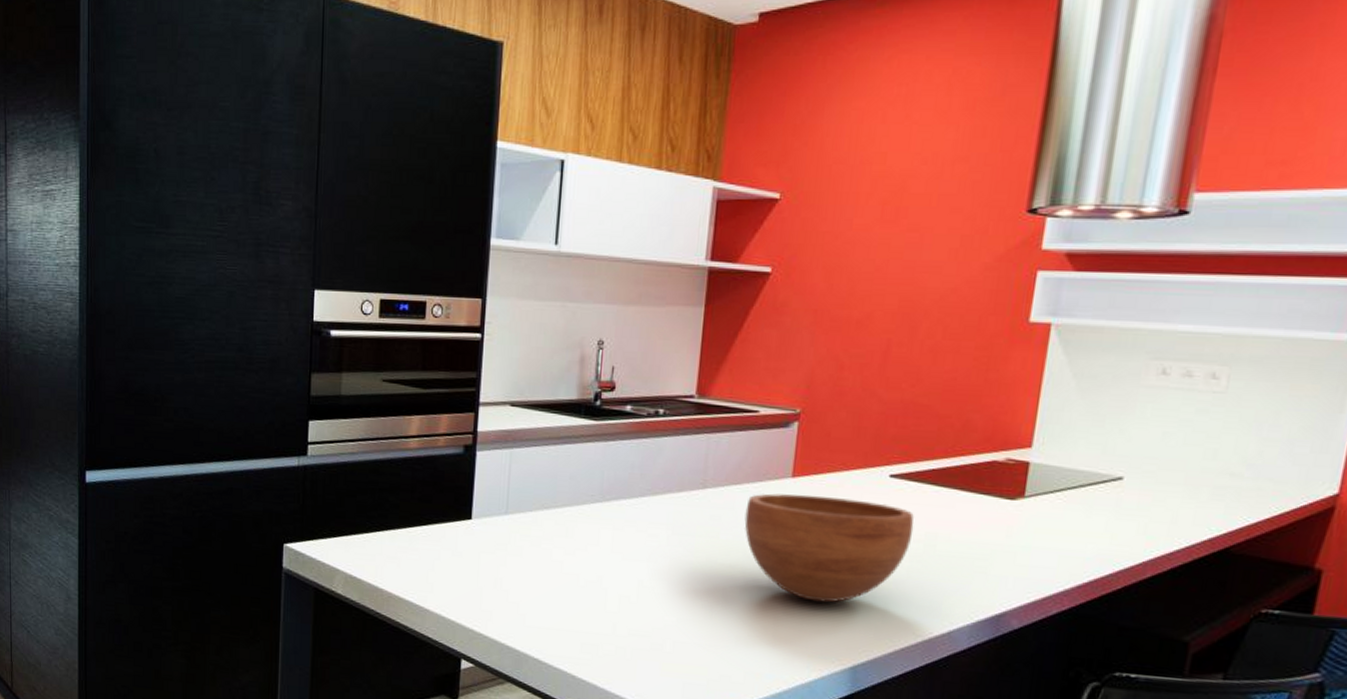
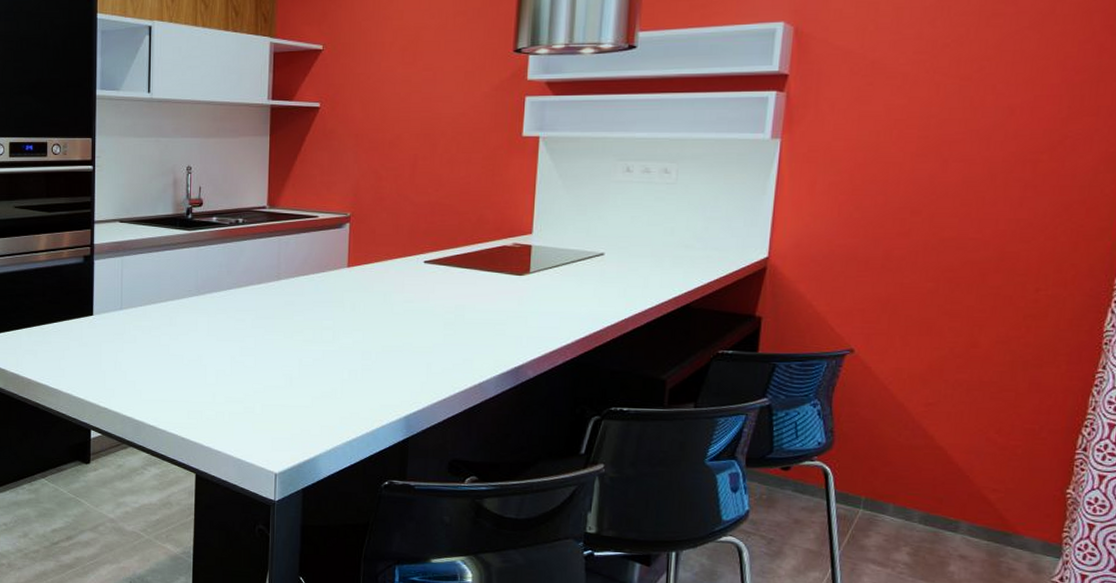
bowl: present [744,493,914,603] -> none [312,280,446,366]

